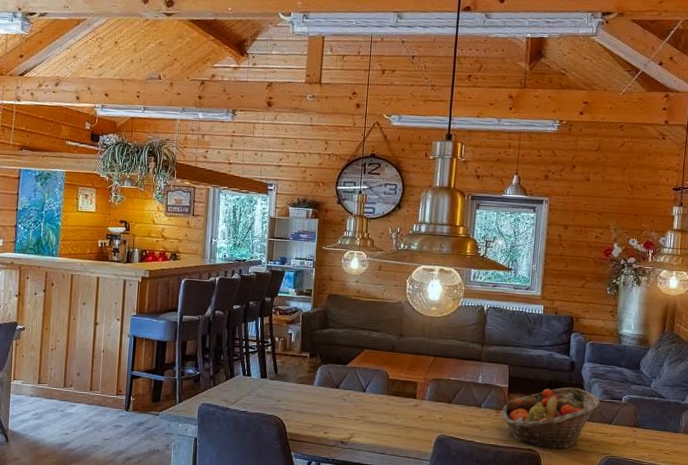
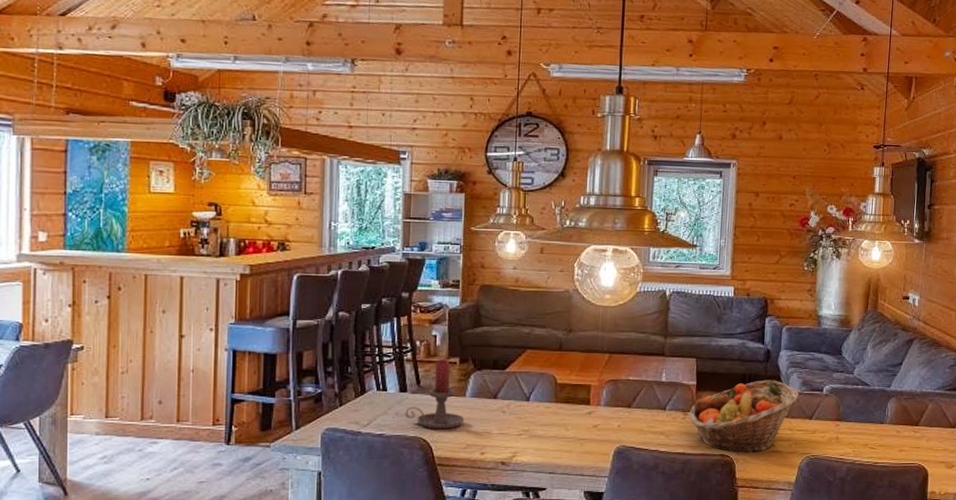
candle holder: none [264,353,312,411] -> present [405,359,465,430]

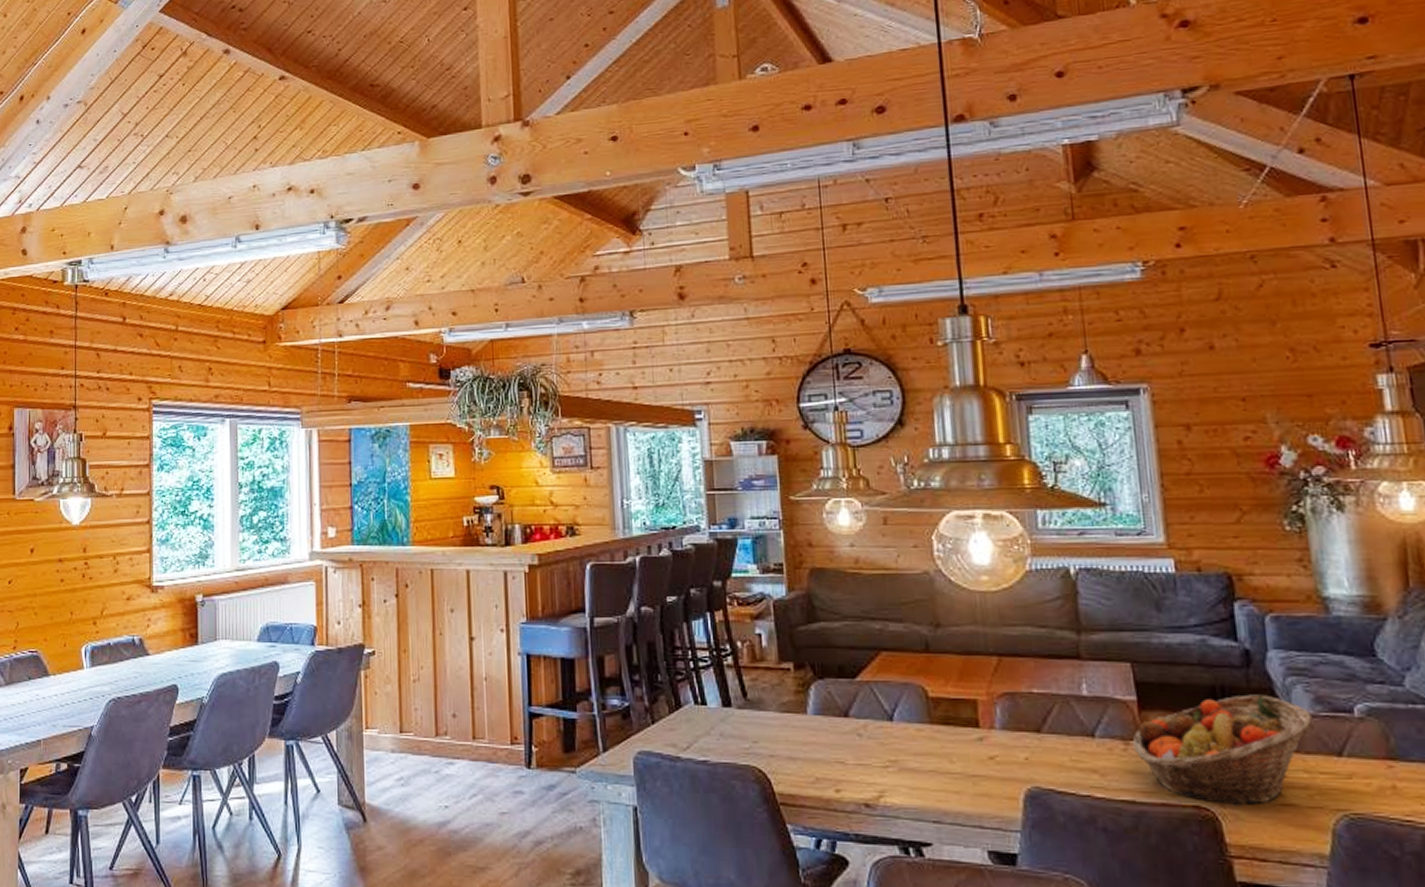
candle holder: present [405,359,465,430] -> none [732,665,809,757]

